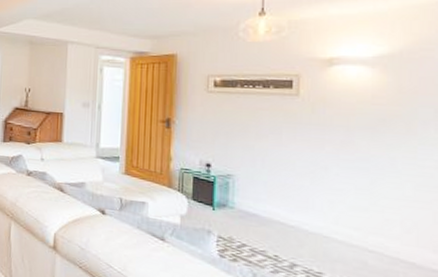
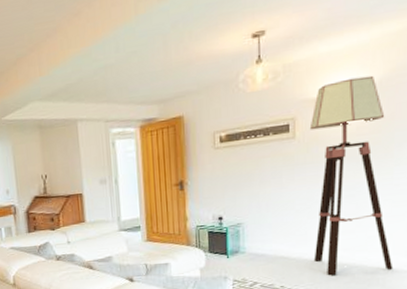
floor lamp: none [316,44,418,266] -> present [309,75,394,276]

